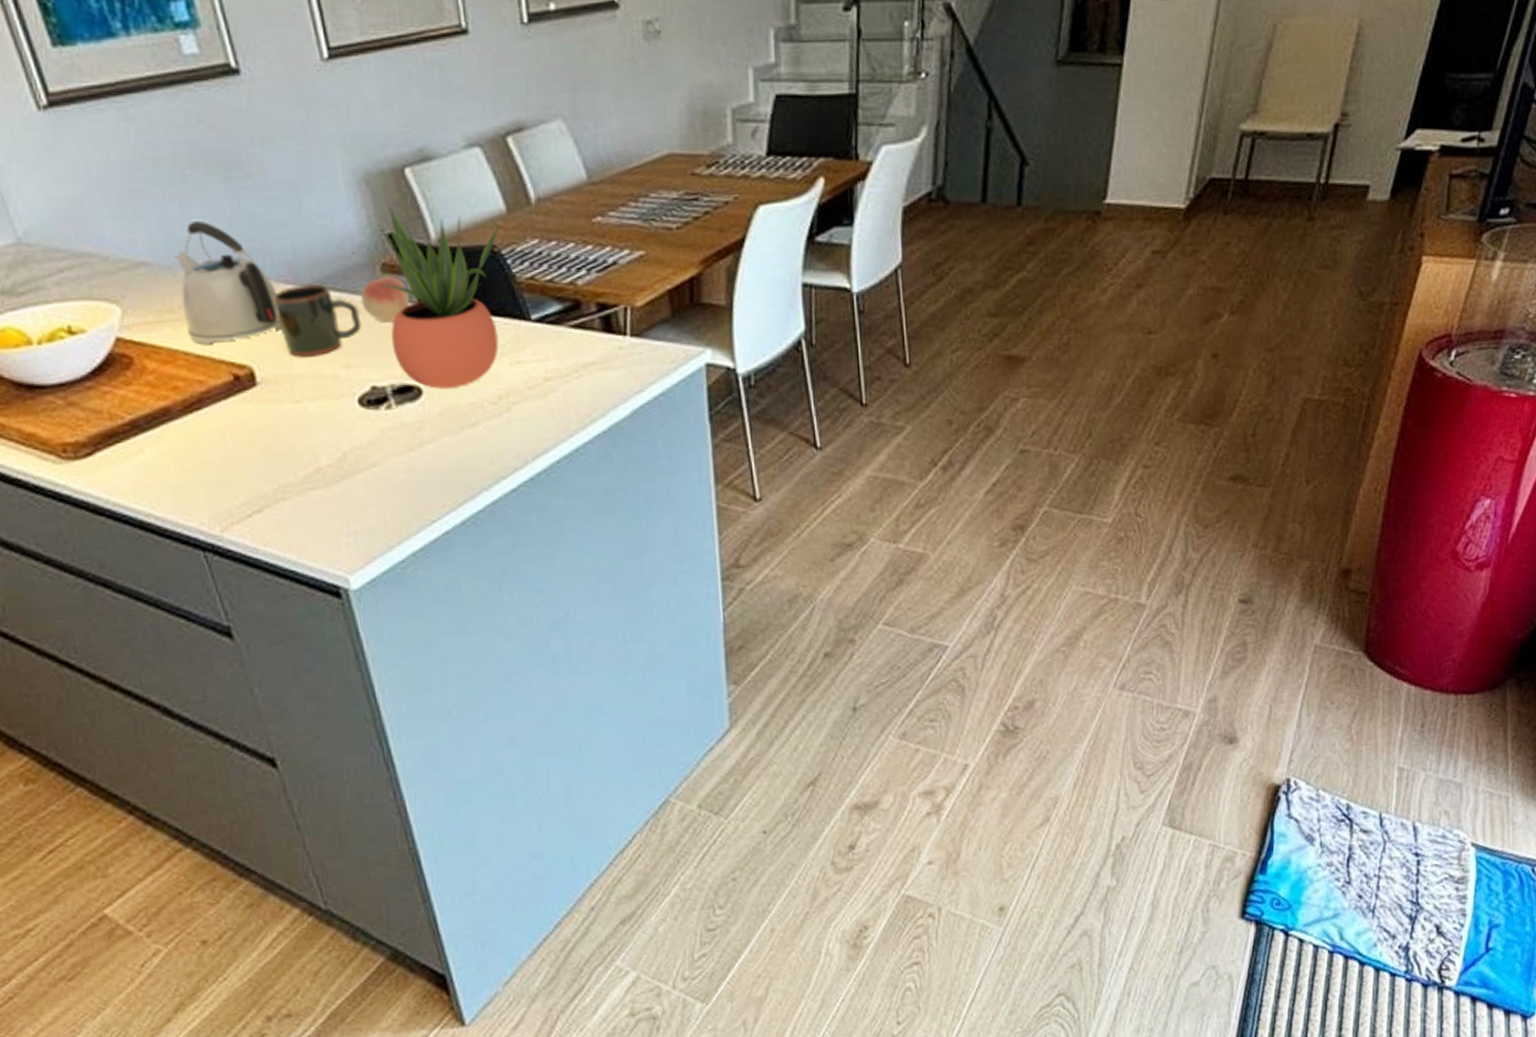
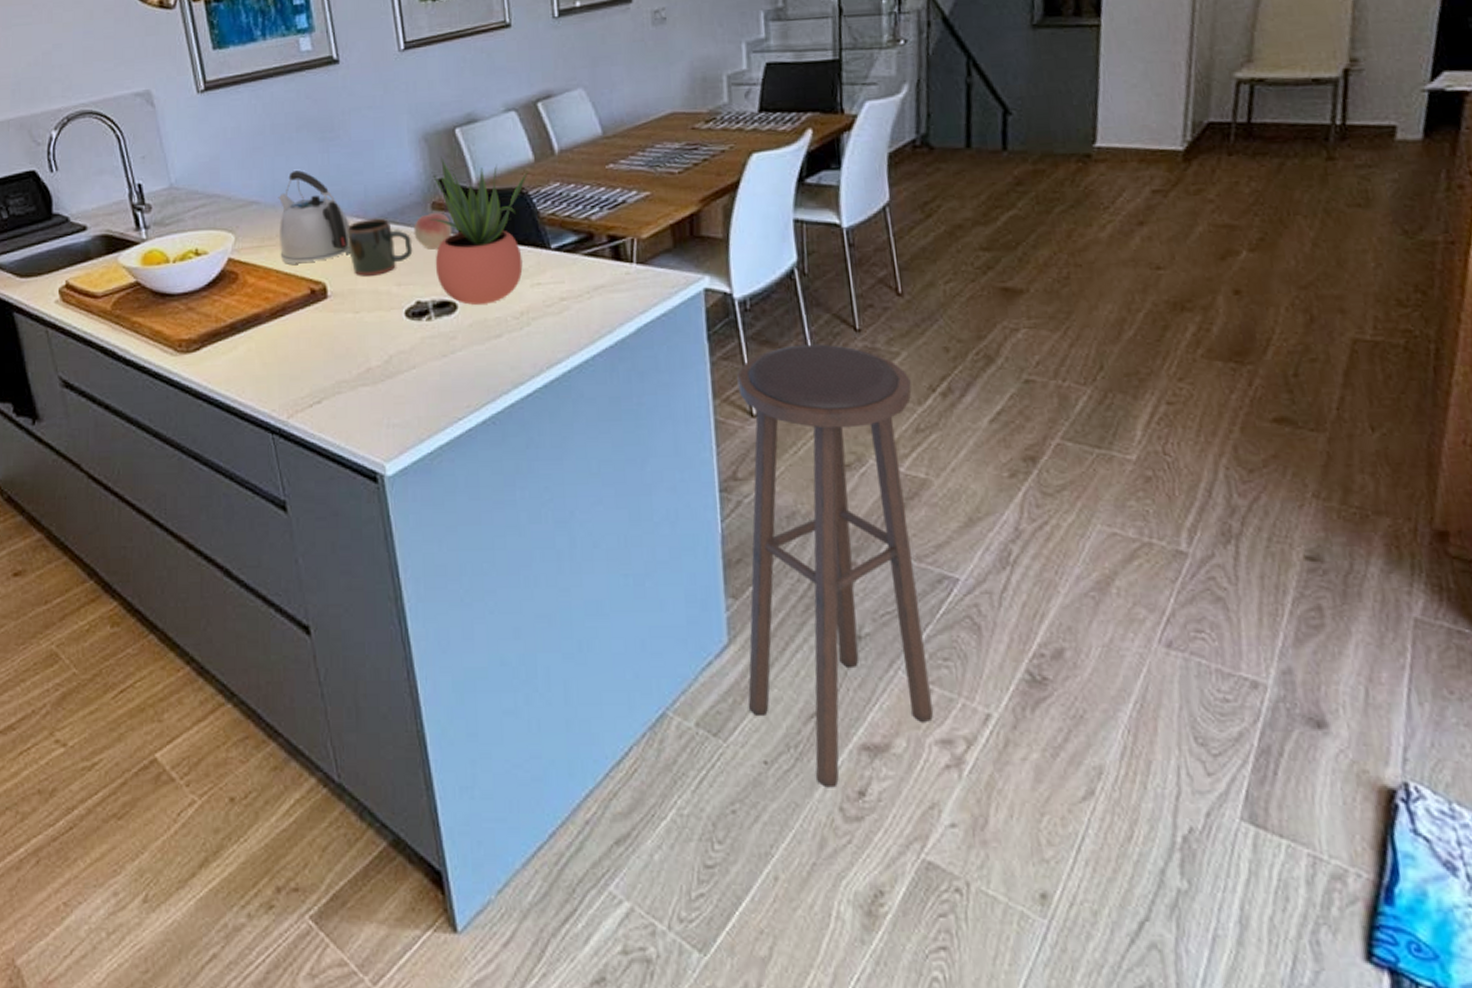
stool: none [740,420,919,847] -> present [737,344,934,788]

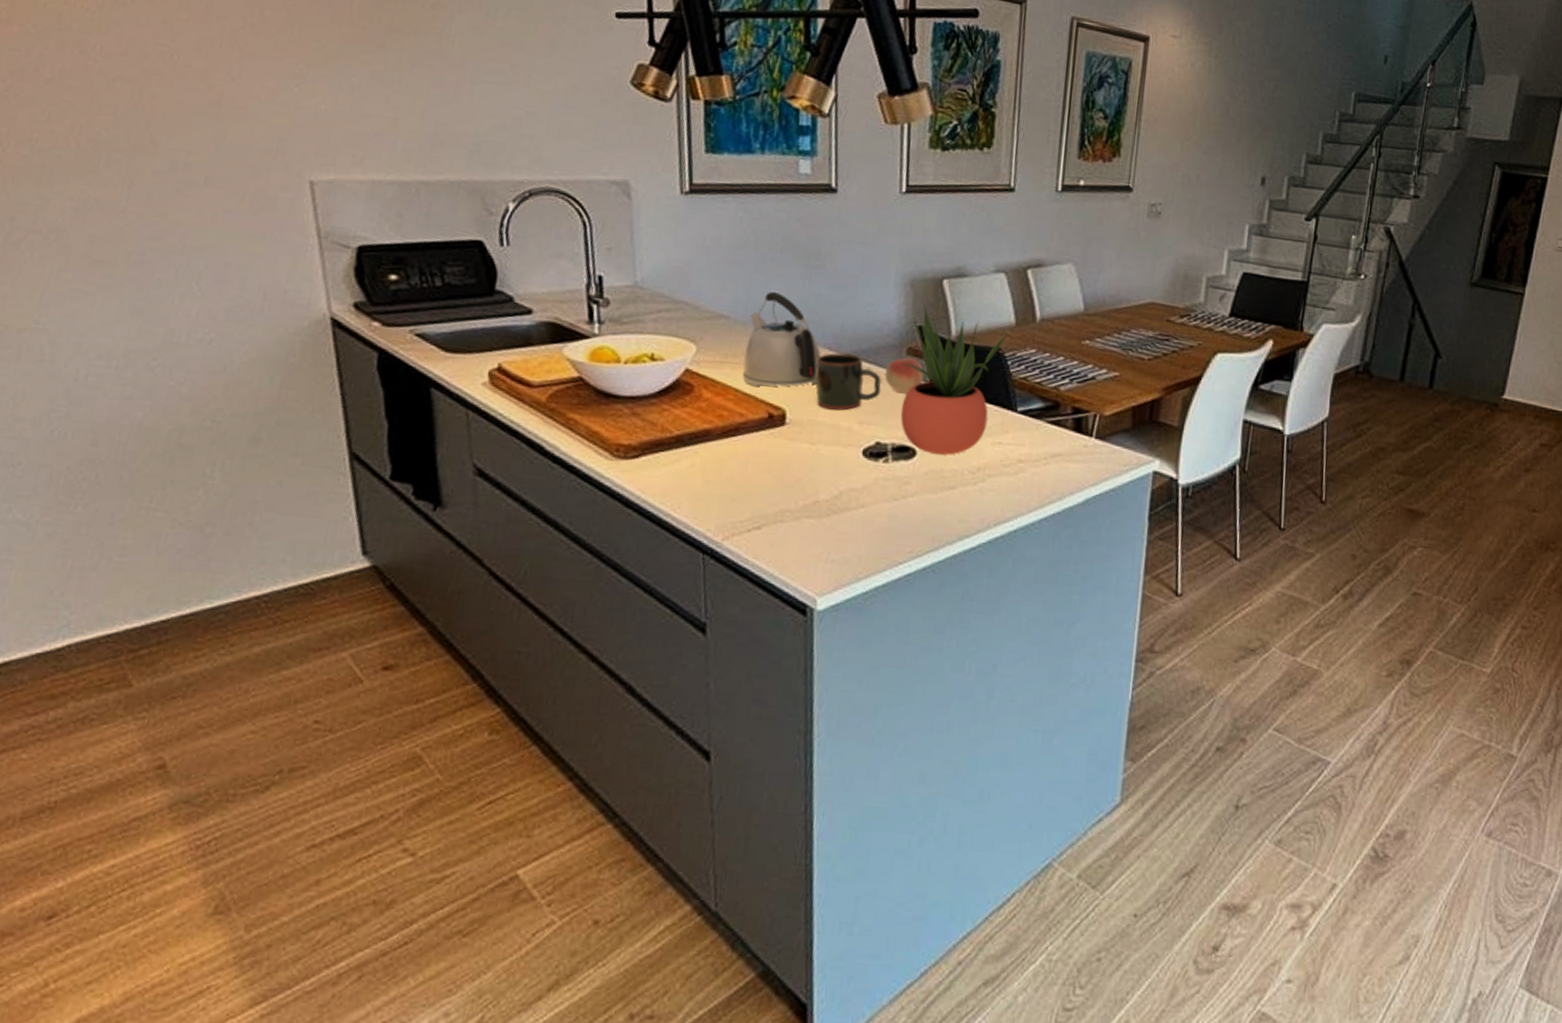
stool: present [737,344,934,788] -> none [1128,535,1319,942]

